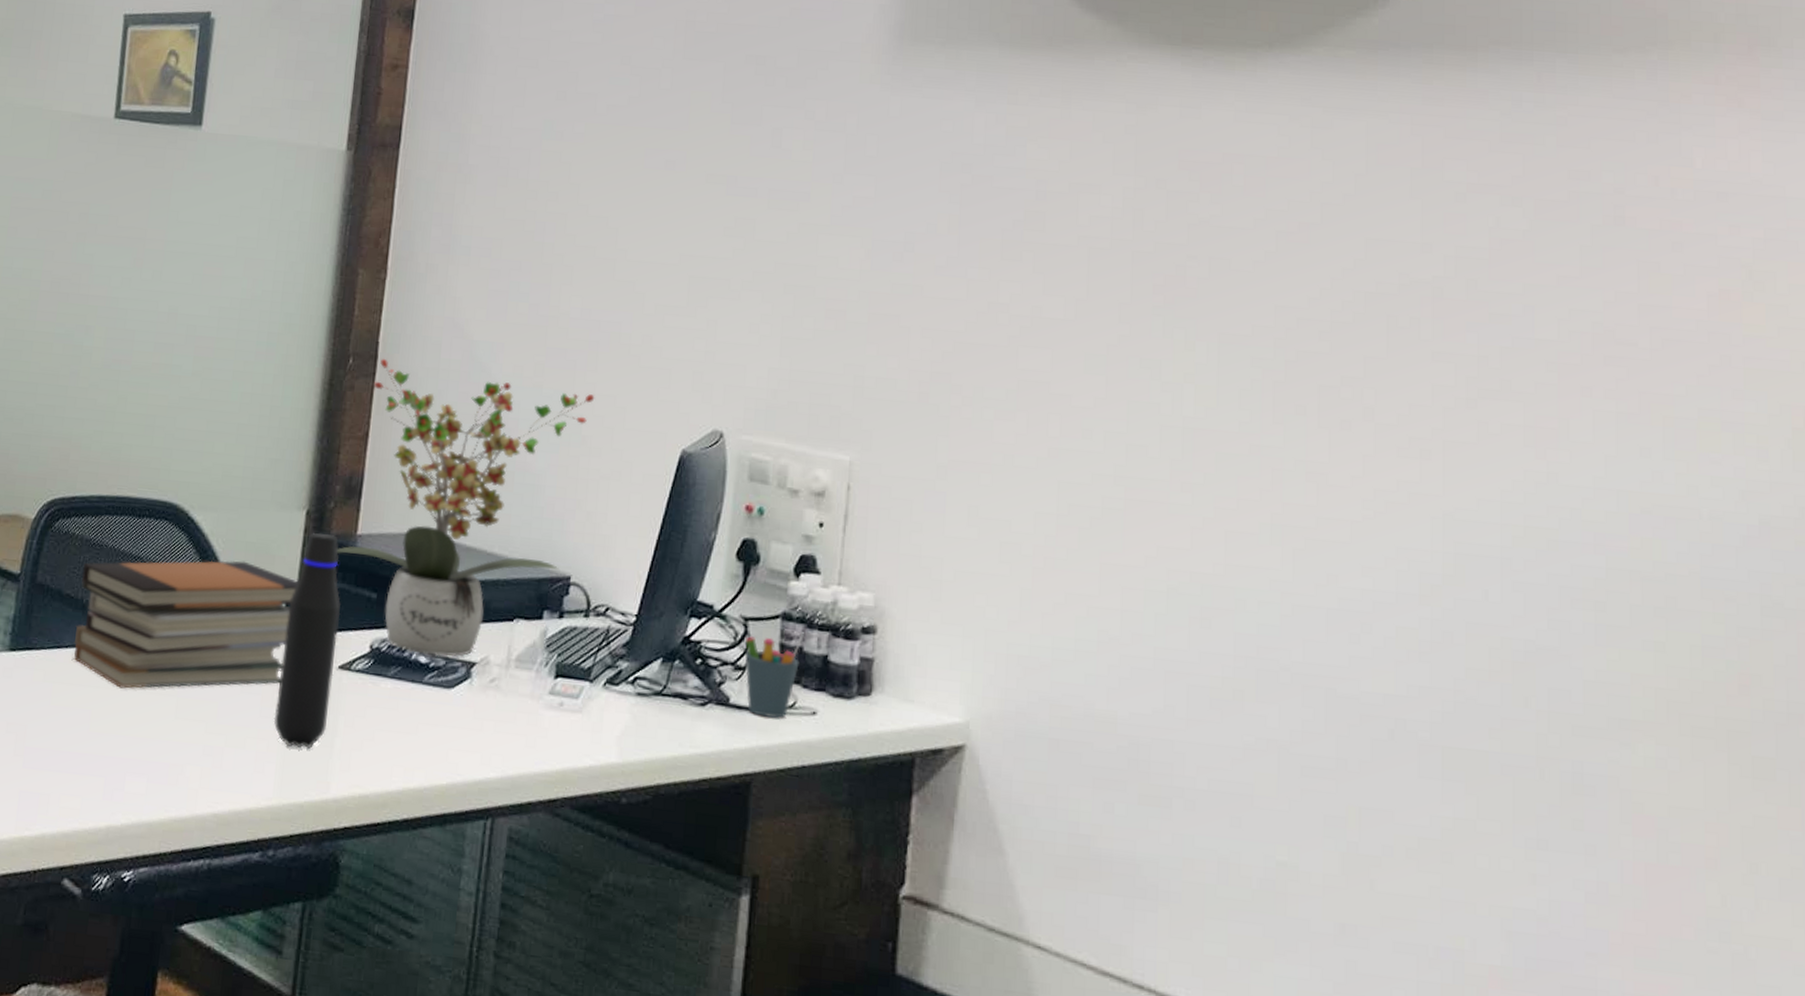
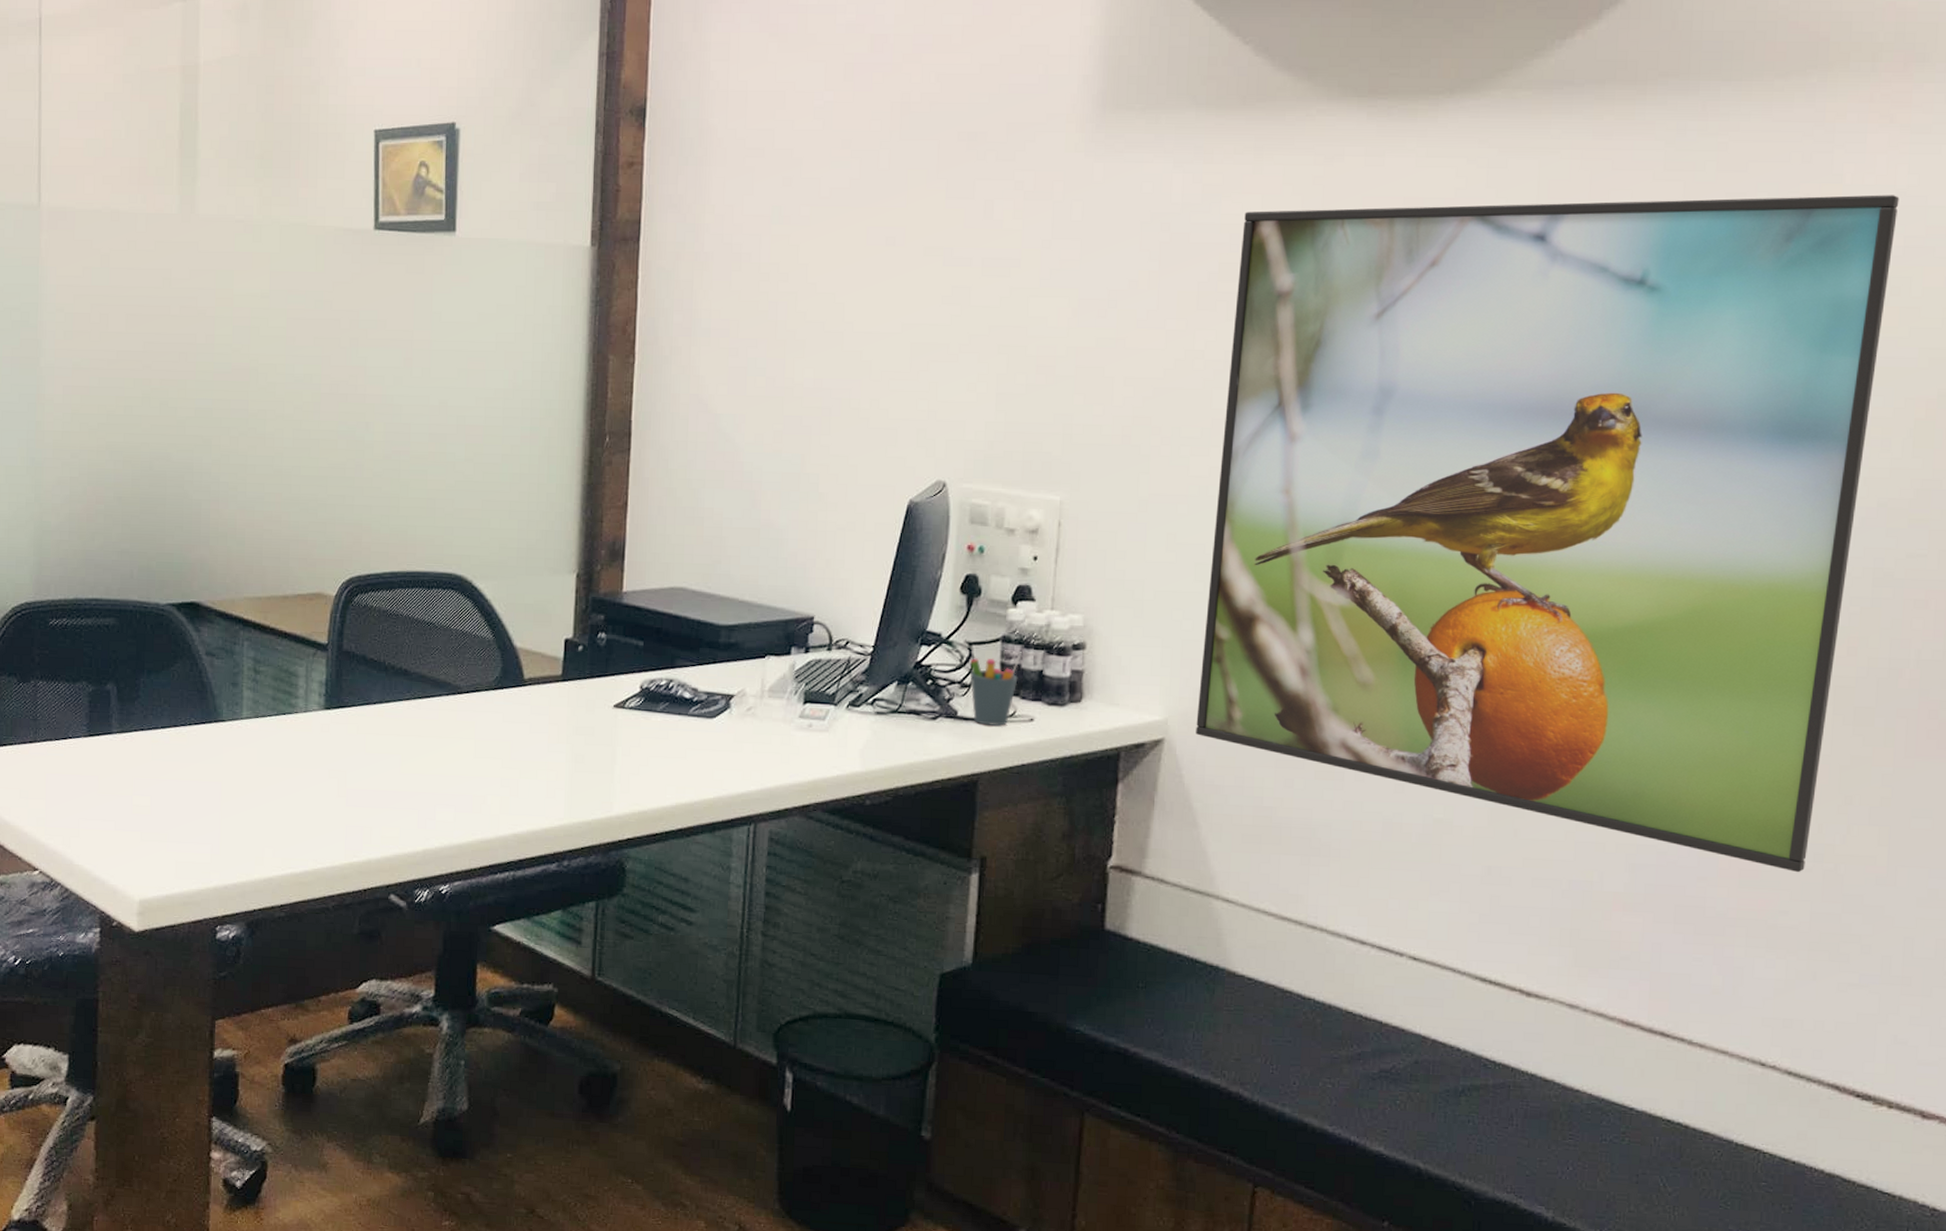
book stack: present [73,560,298,689] -> none [380,621,573,735]
water bottle: present [273,533,341,749] -> none [560,592,613,776]
potted plant: present [336,358,595,657] -> none [605,434,829,691]
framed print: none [1001,157,1755,955] -> present [1196,195,1900,873]

